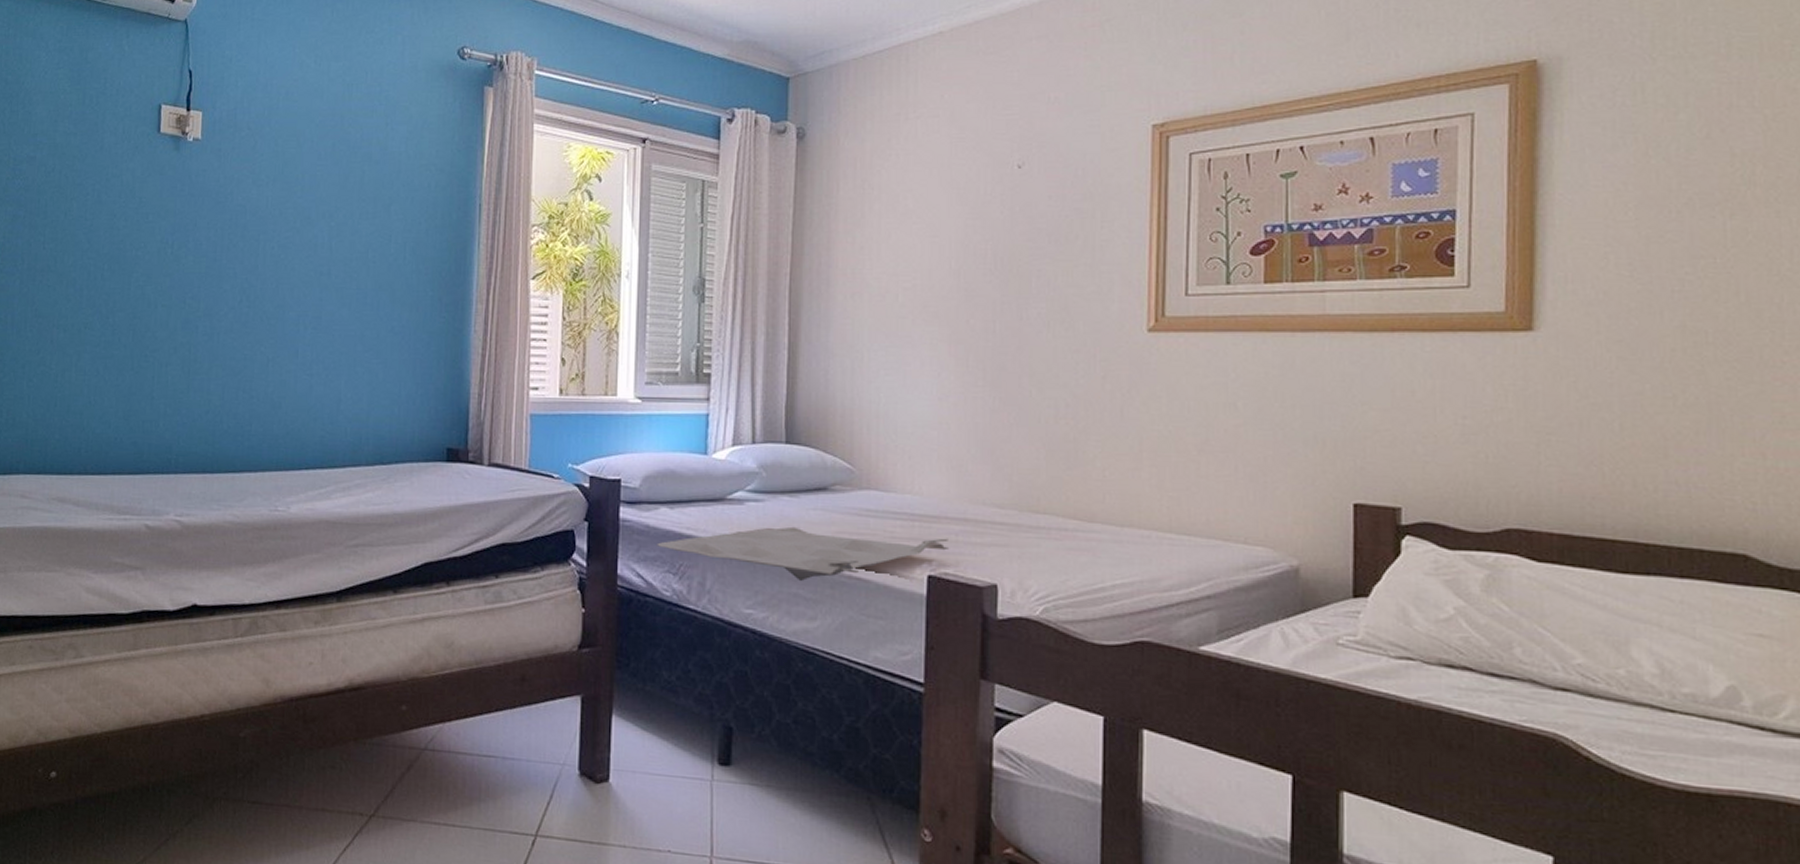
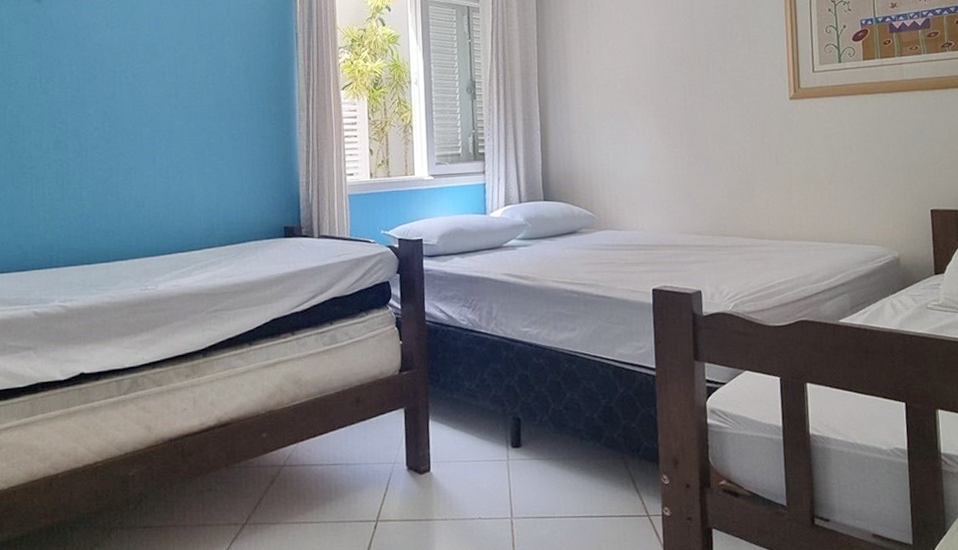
towel: present [657,526,950,582] -> none [453,260,667,304]

